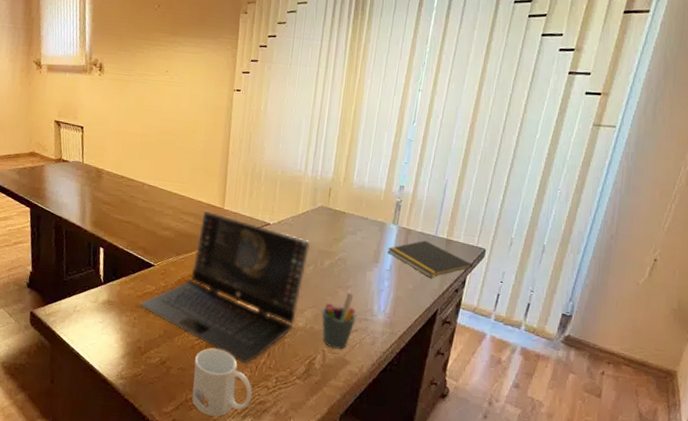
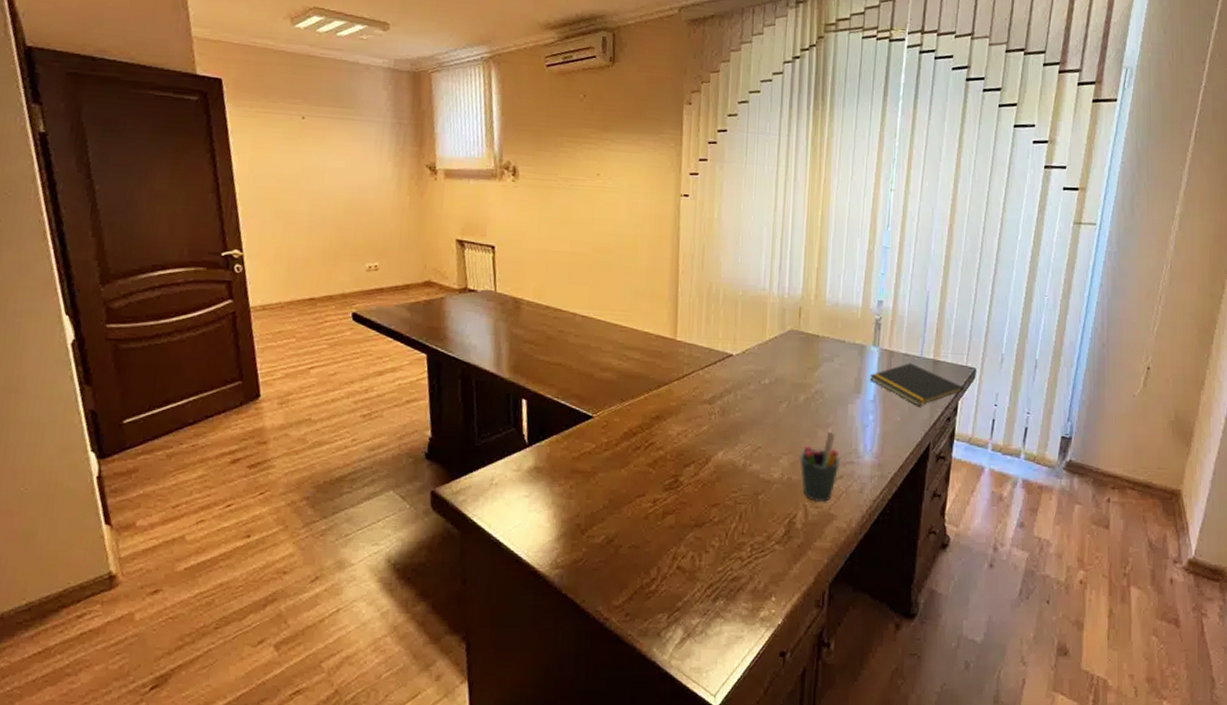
laptop: present [140,210,311,364] -> none [577,343,782,532]
mug: present [192,348,253,417] -> none [649,516,724,604]

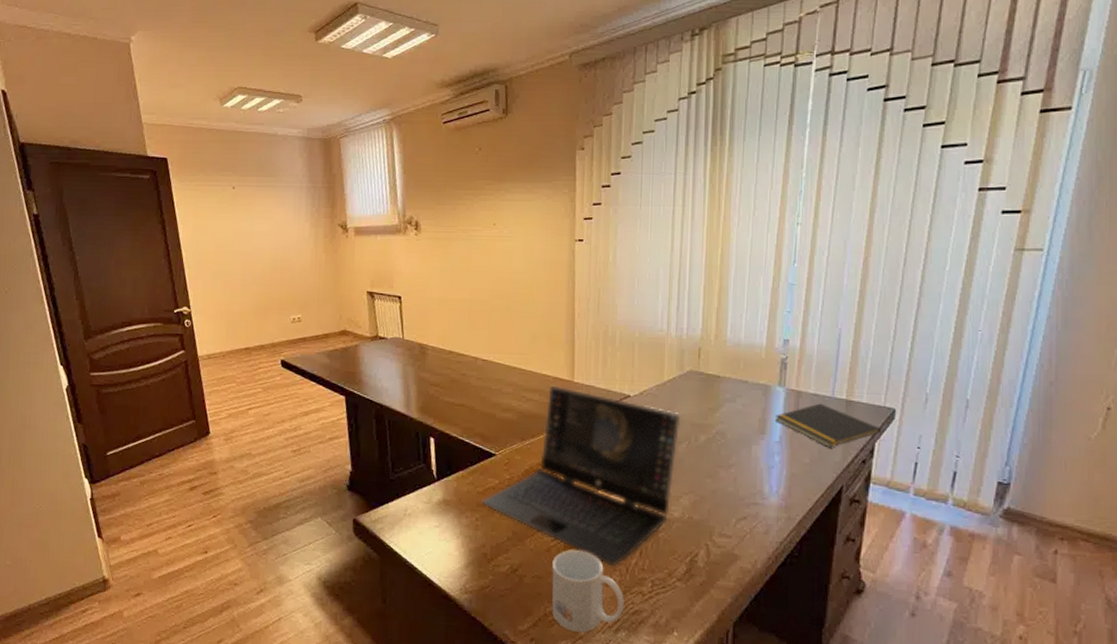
laptop: none [577,343,782,532] -> present [482,385,681,567]
mug: none [649,516,724,604] -> present [552,550,625,632]
pen holder: present [800,431,840,503] -> none [701,472,743,543]

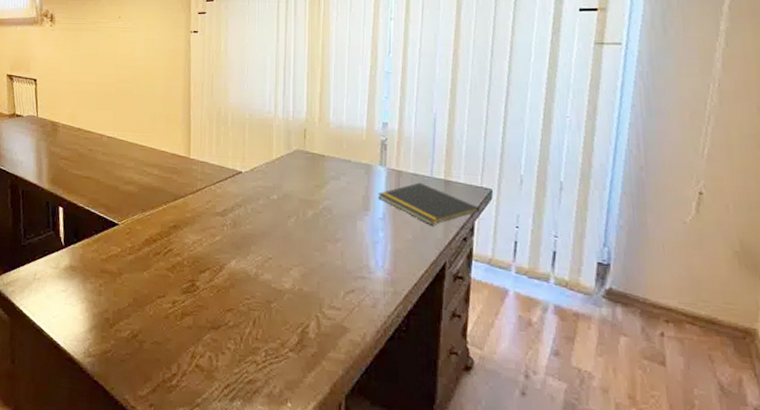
laptop: present [482,385,681,567] -> none [105,161,289,335]
mug: present [552,550,625,632] -> none [170,317,240,400]

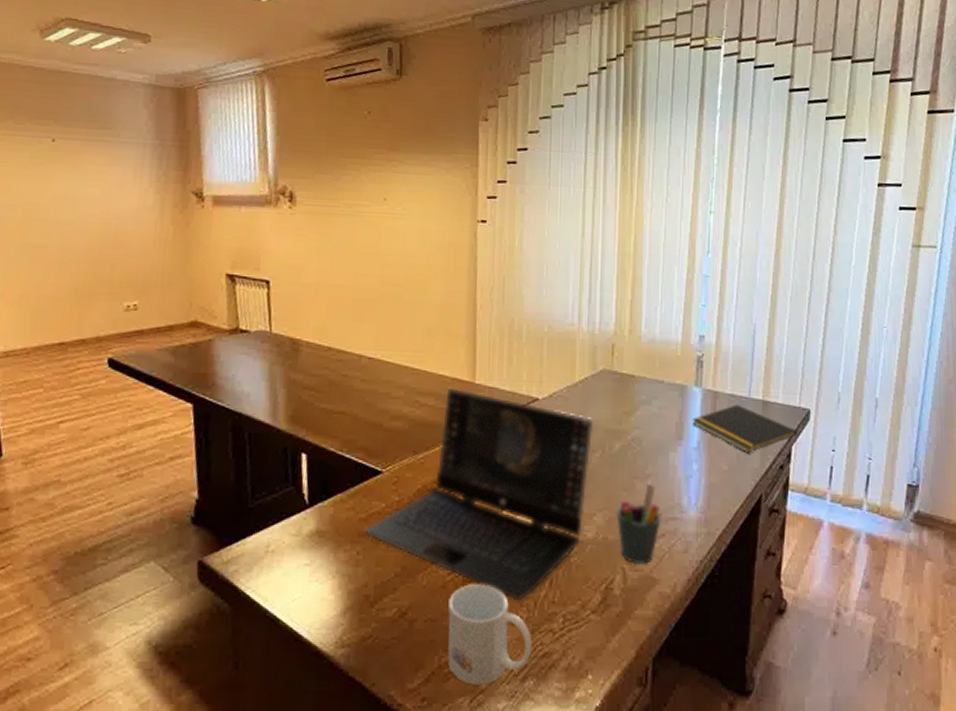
laptop: none [105,161,289,335] -> present [364,387,594,601]
mug: none [170,317,240,400] -> present [448,584,533,685]
pen holder: none [310,246,351,315] -> present [616,483,661,566]

